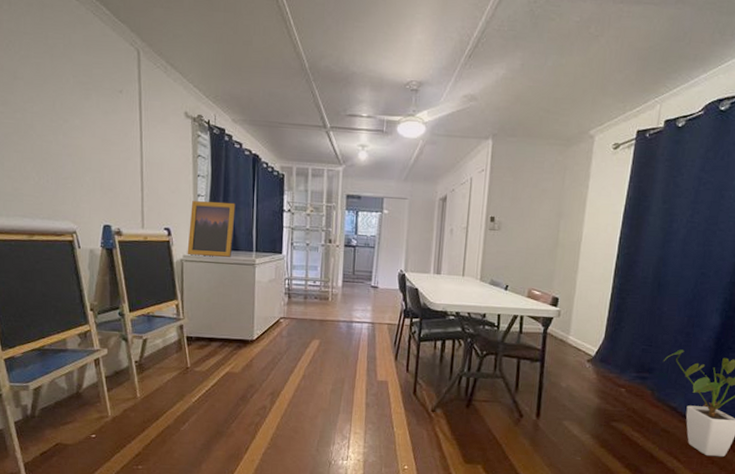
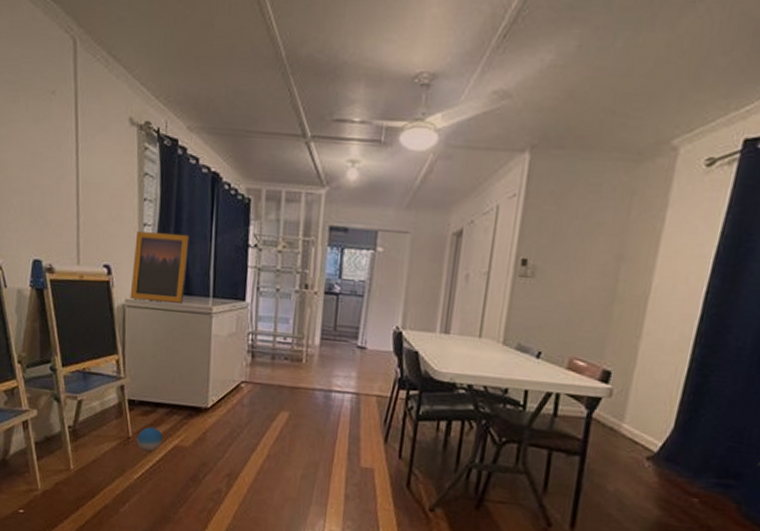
ball: none [195,358,216,379] -> present [137,427,163,452]

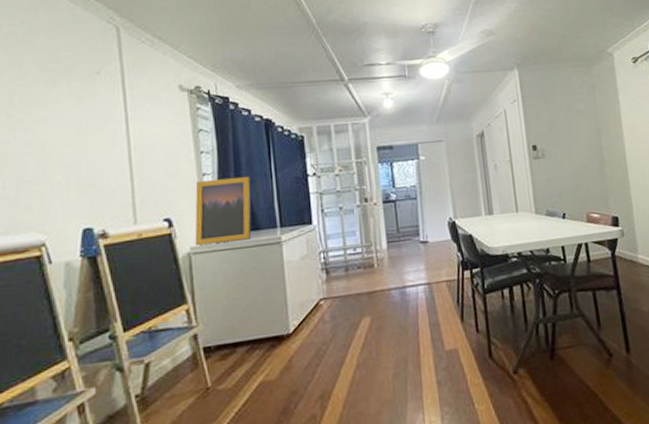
ball: present [137,427,163,452] -> none [217,369,246,399]

